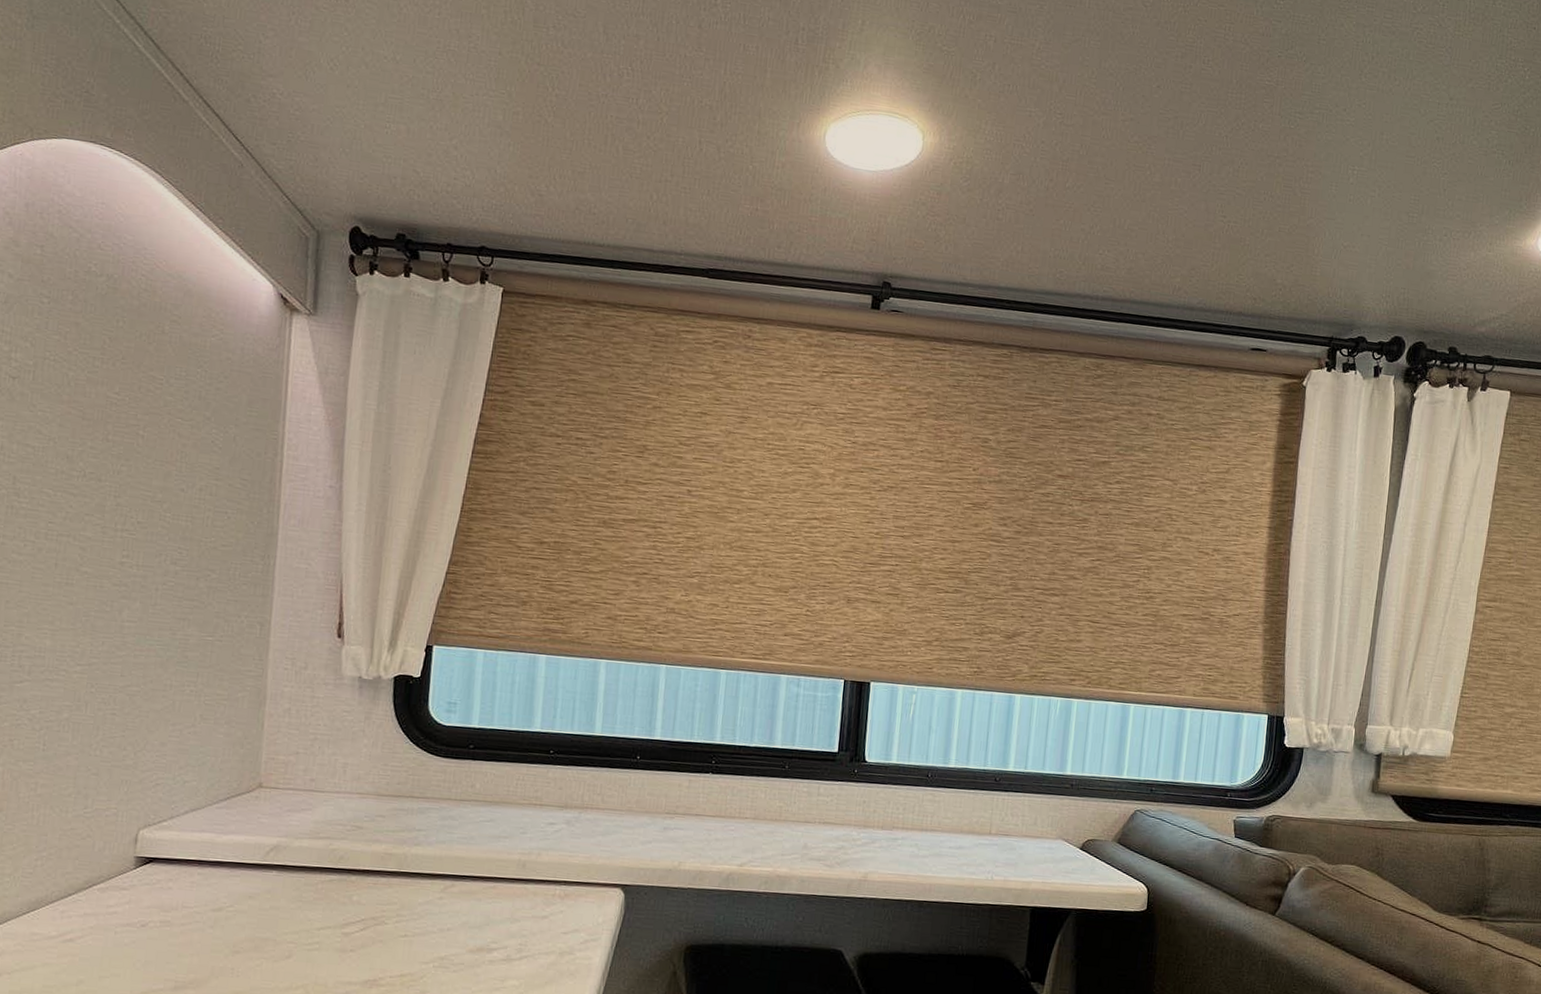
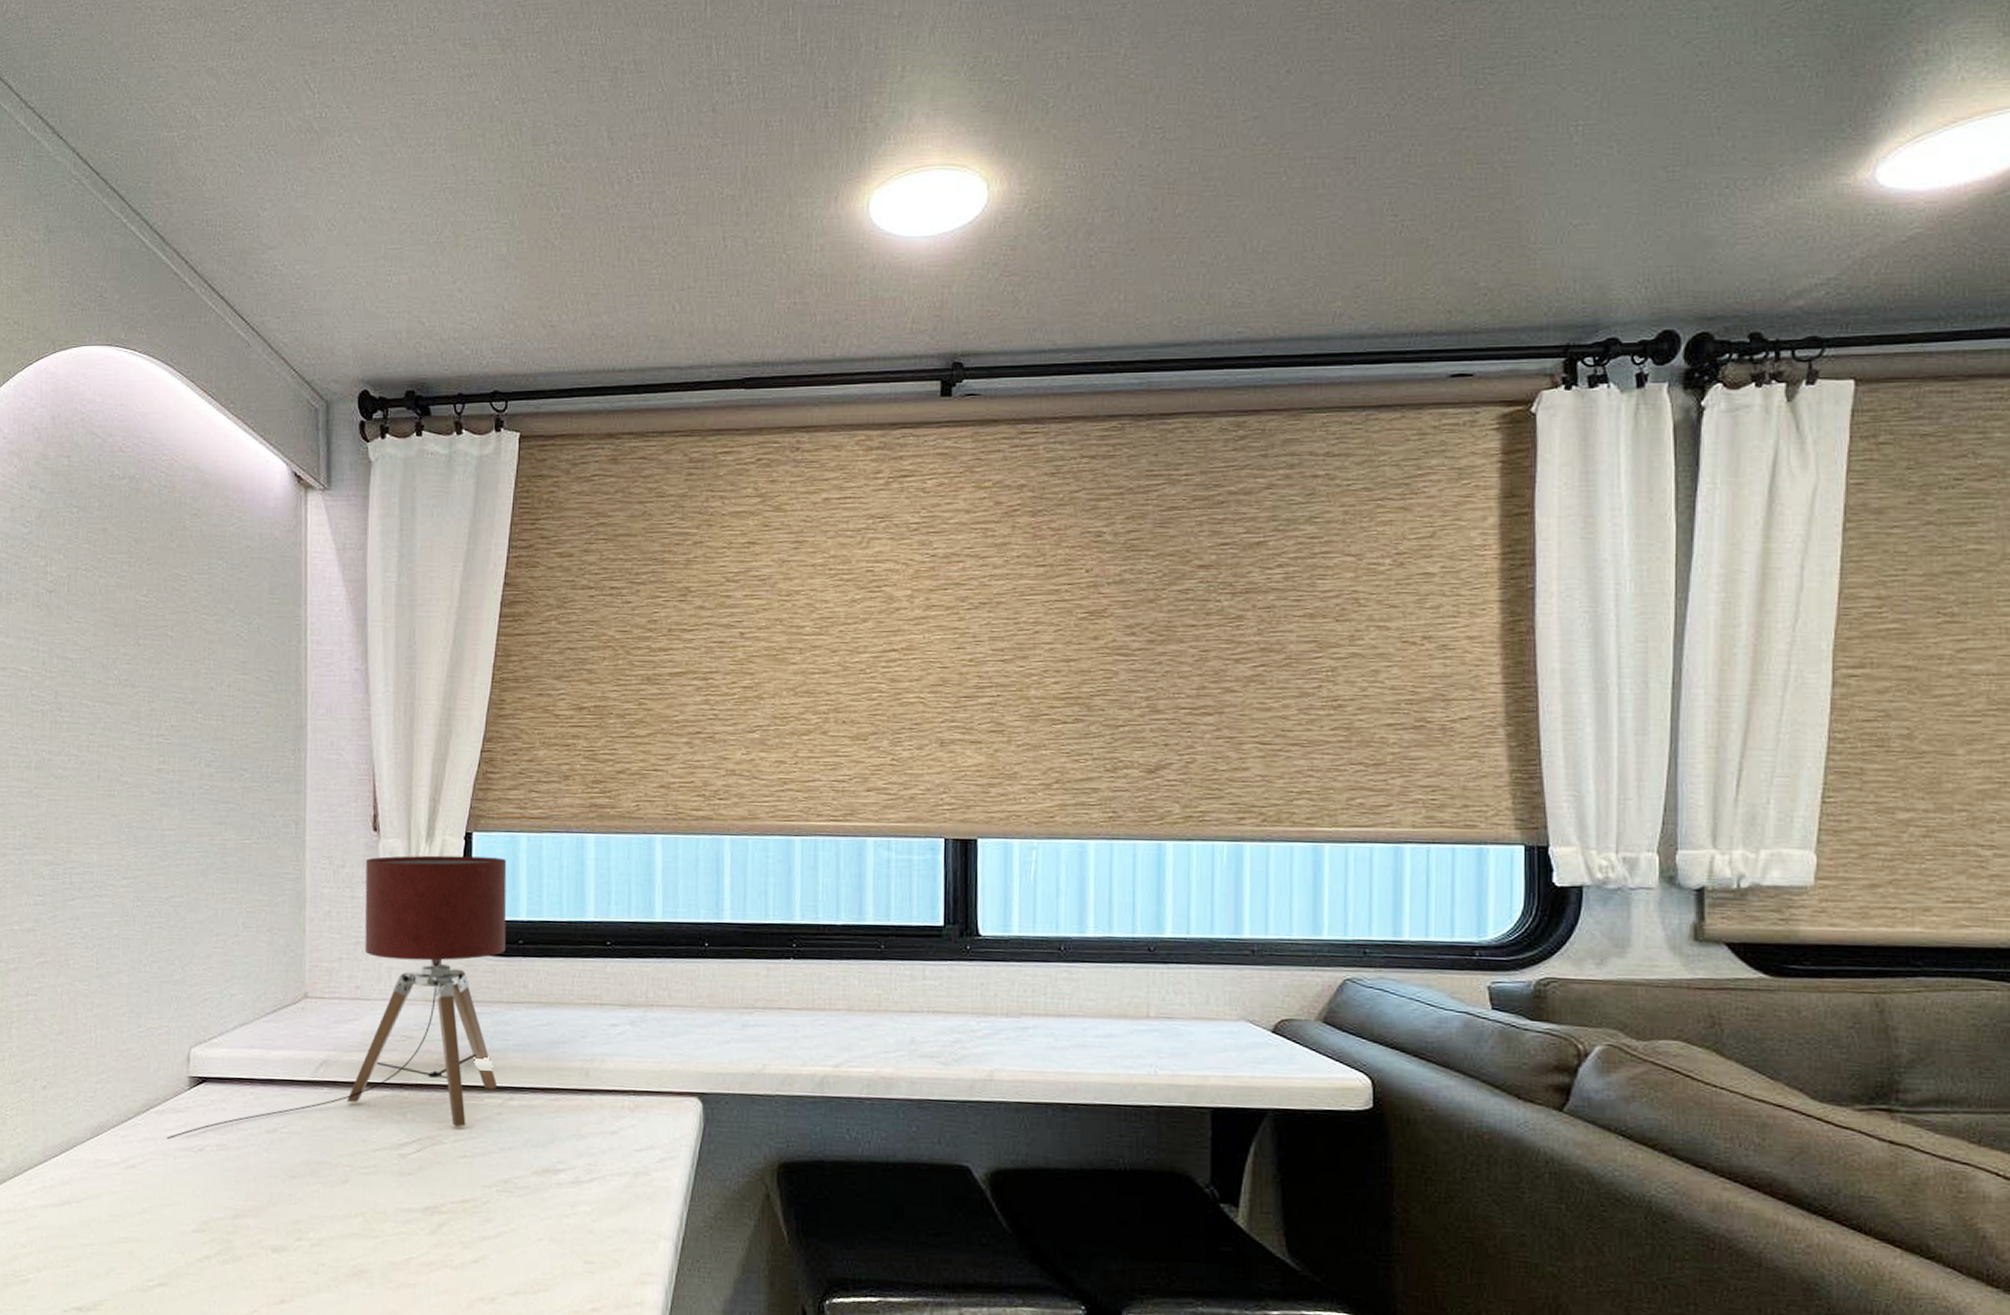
table lamp: none [108,661,464,916] -> present [166,855,507,1140]

